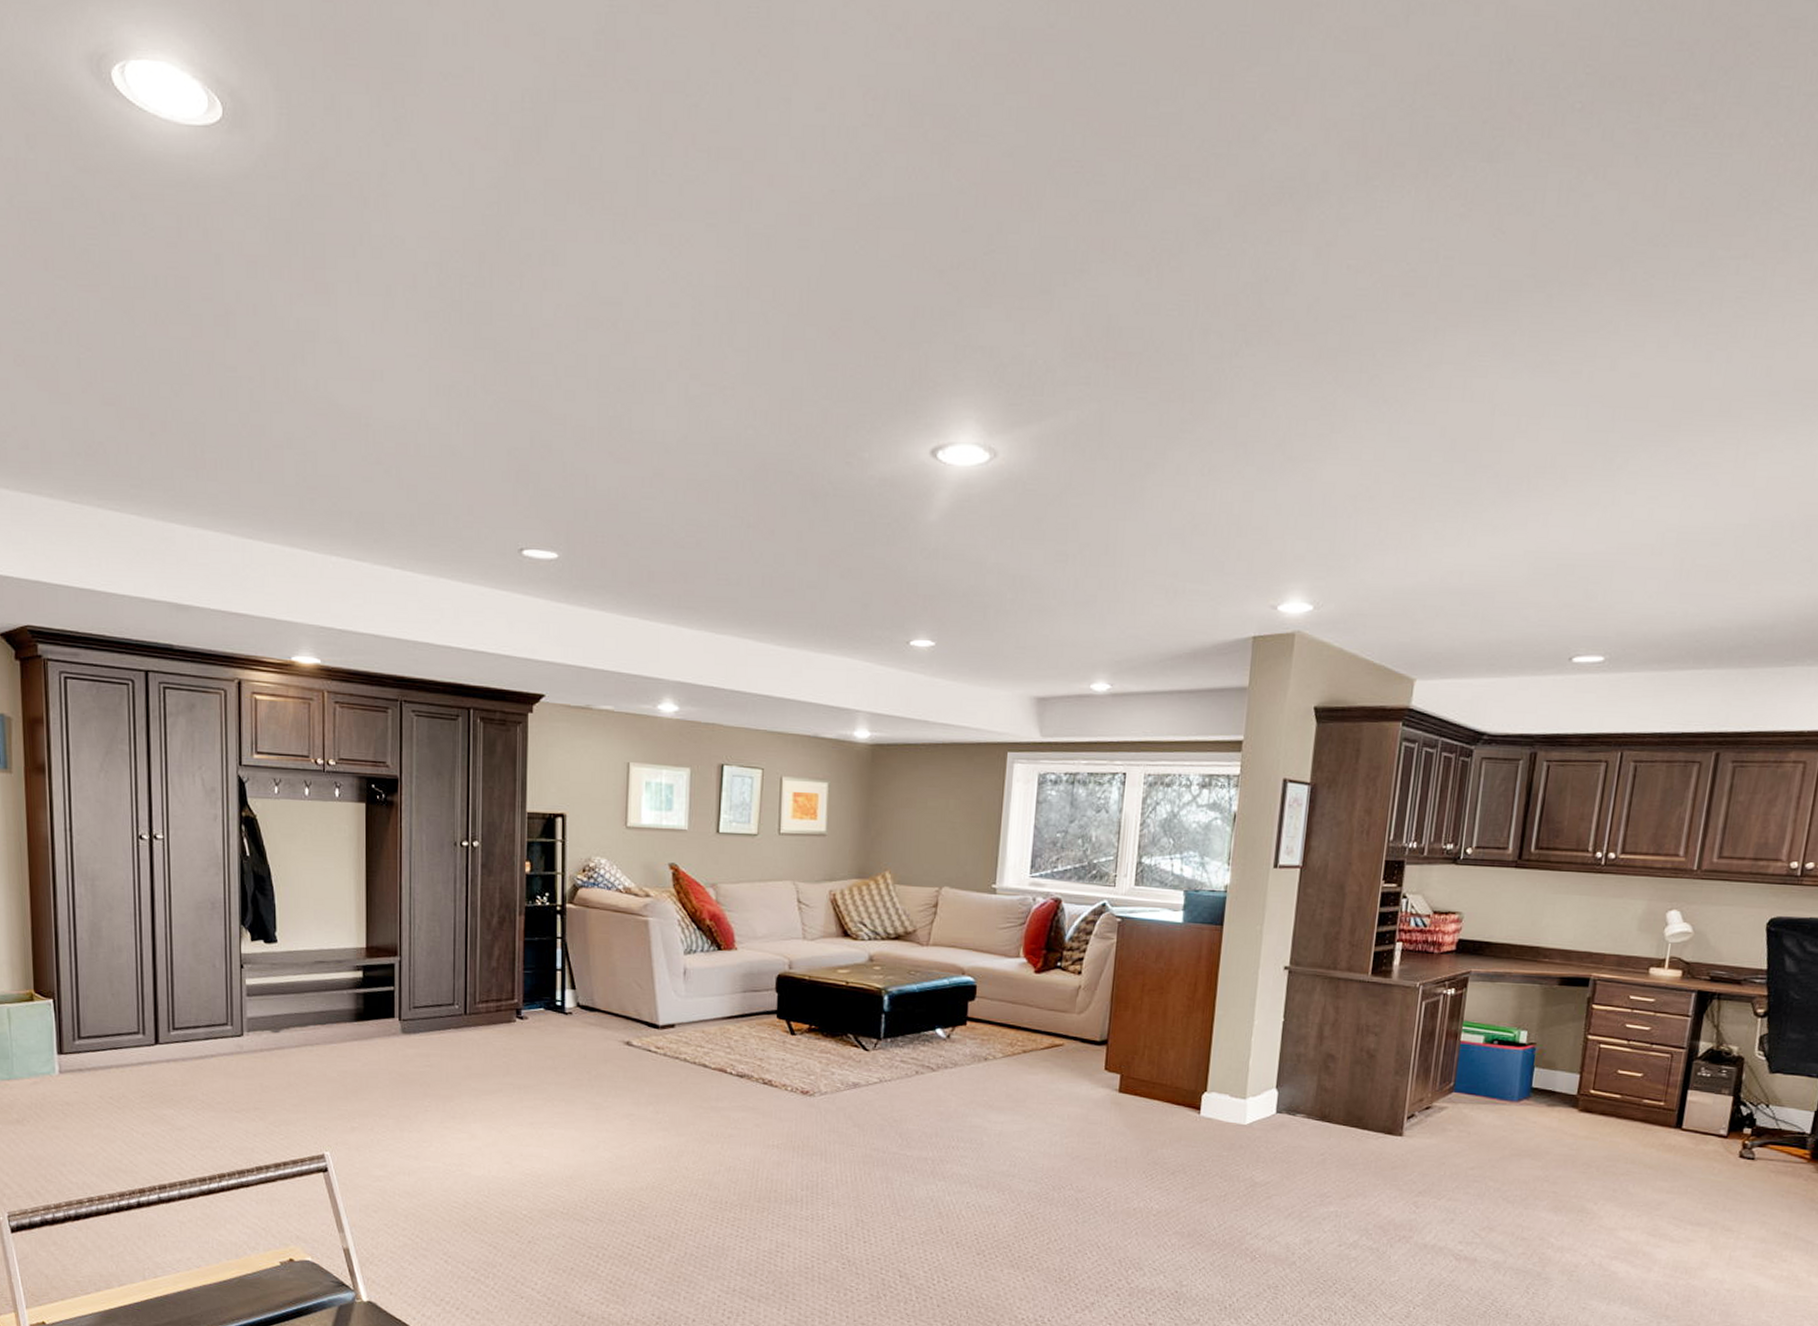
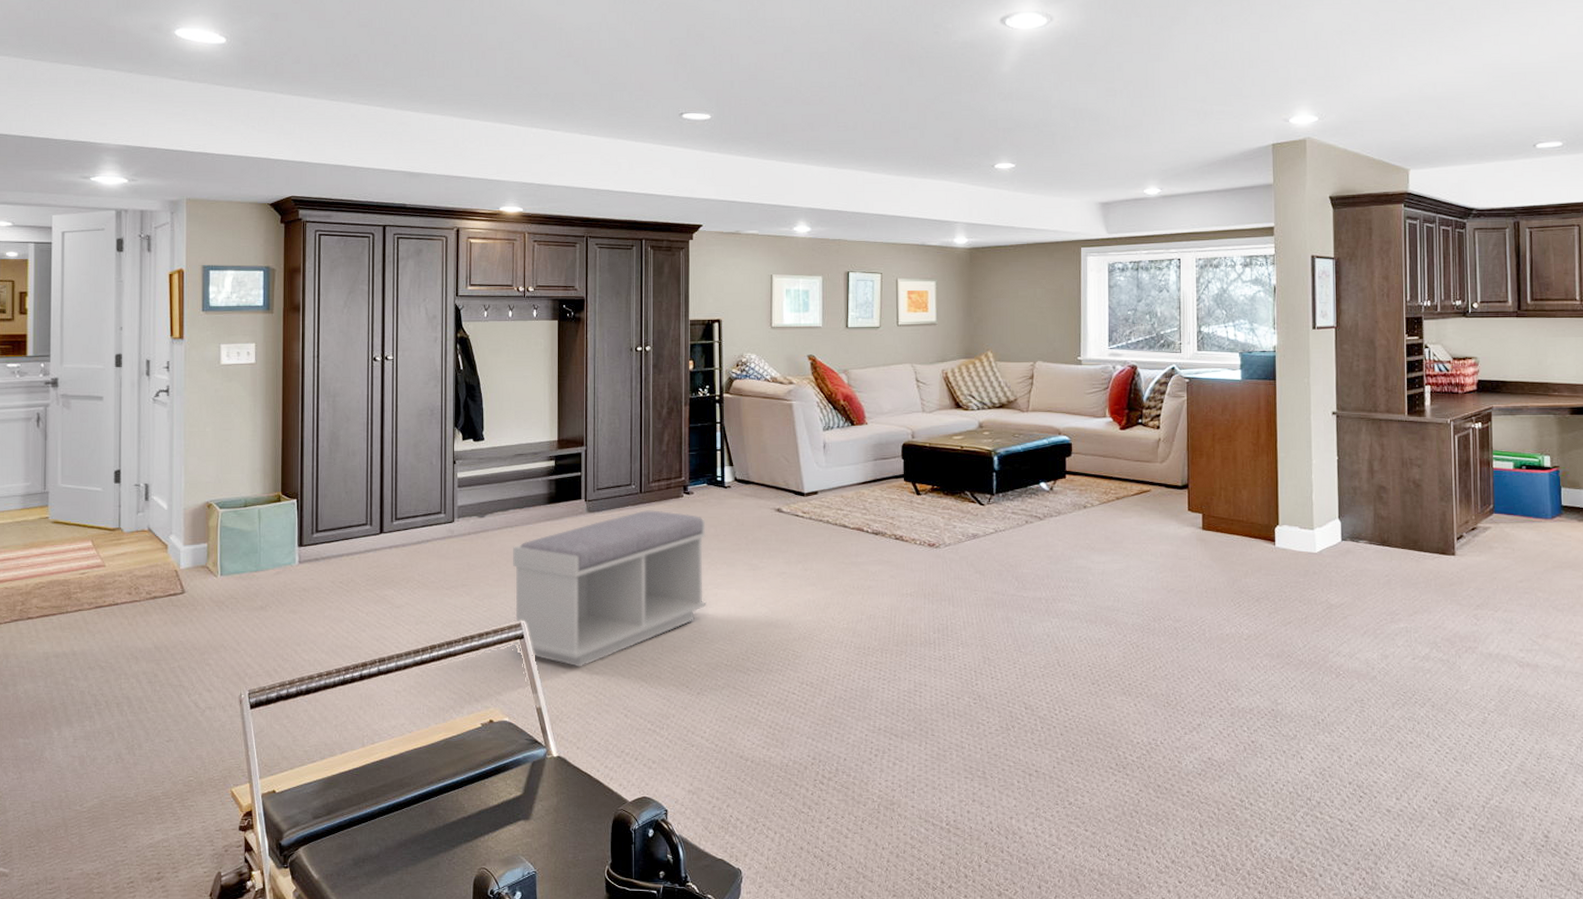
bench: none [314,1035,542,1207] -> present [512,510,707,667]

